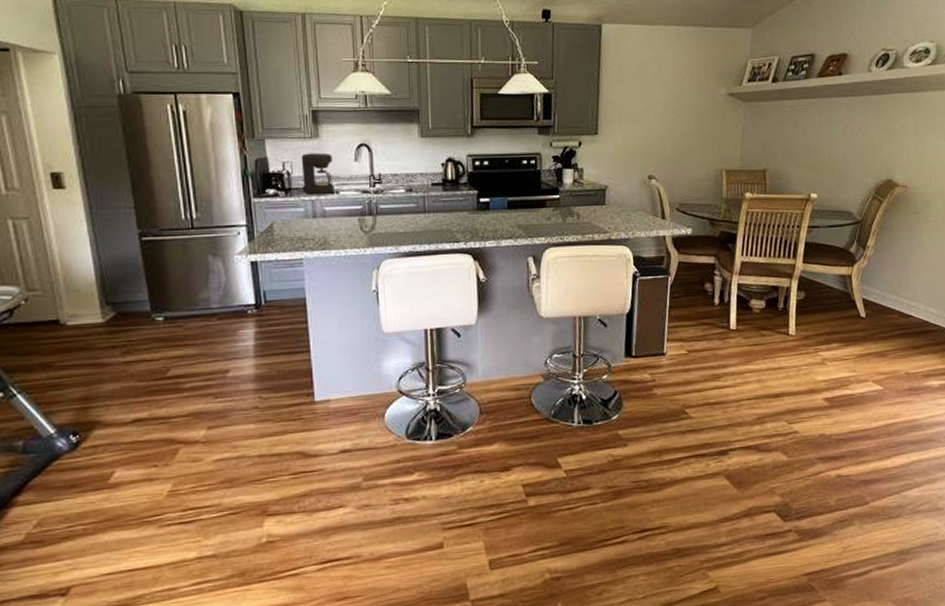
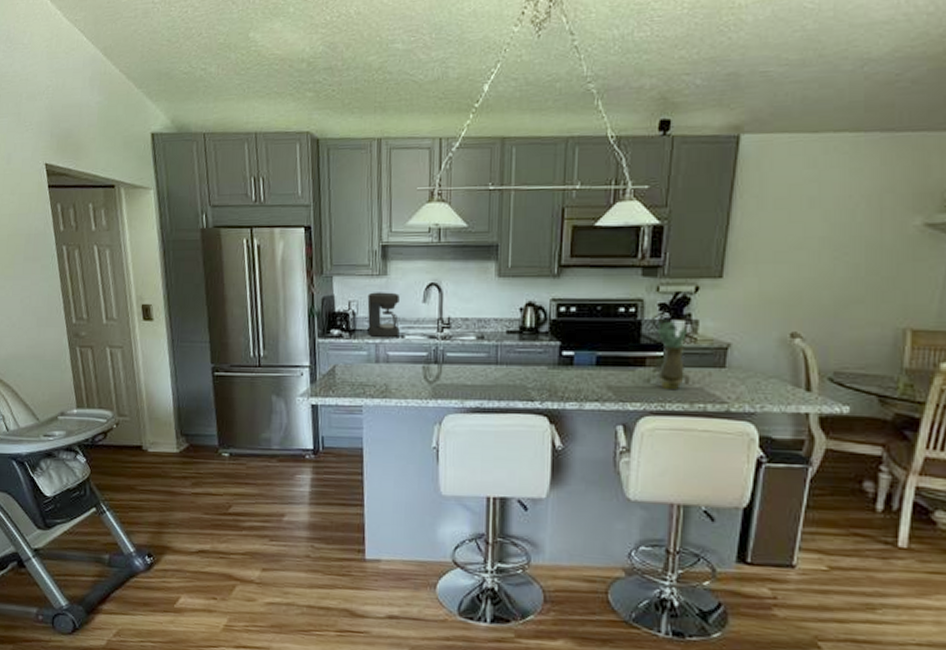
vase: none [552,168,576,226] -> present [657,318,687,391]

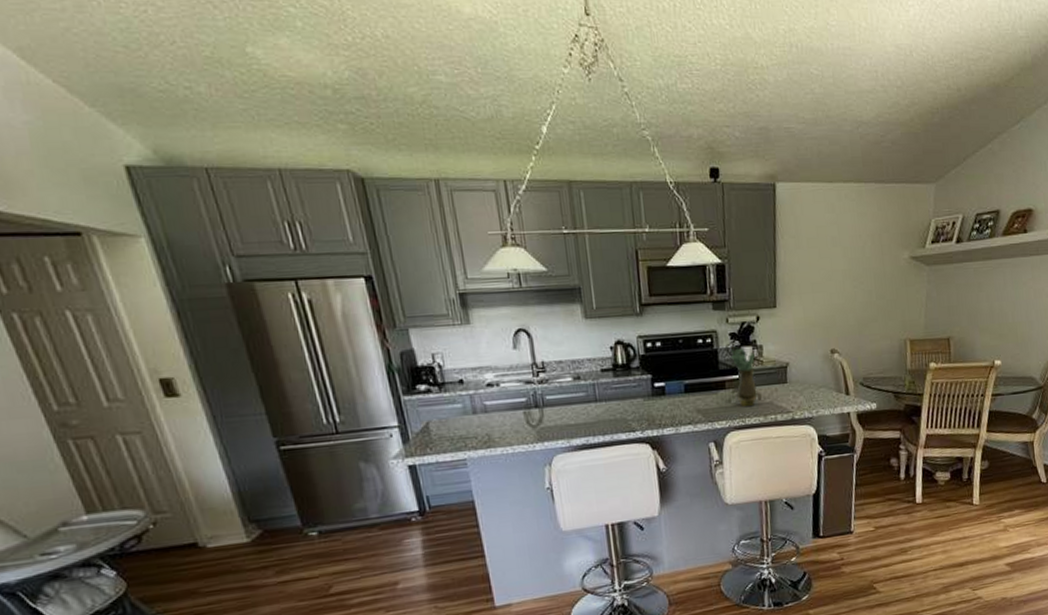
coffee maker: present [367,292,400,338] -> none [452,341,494,389]

